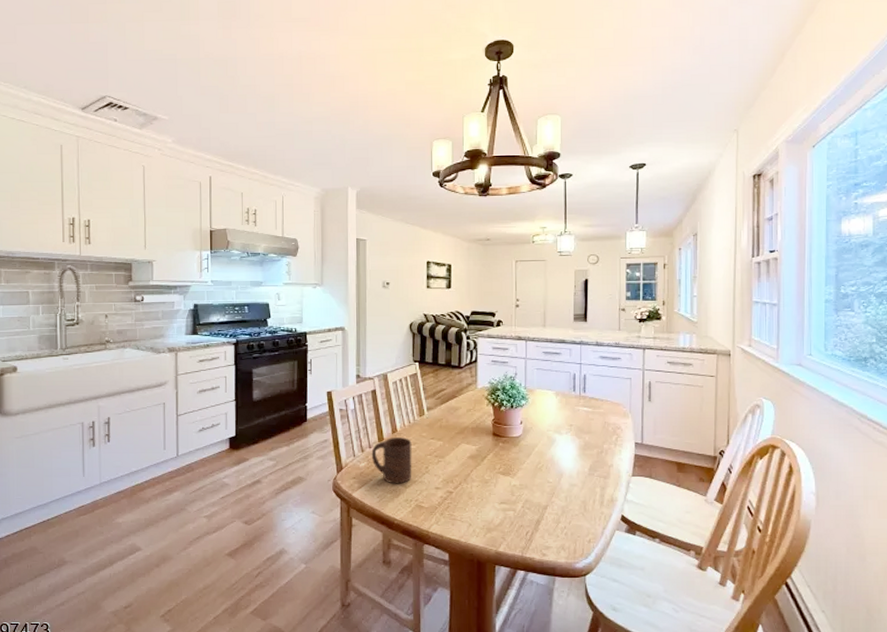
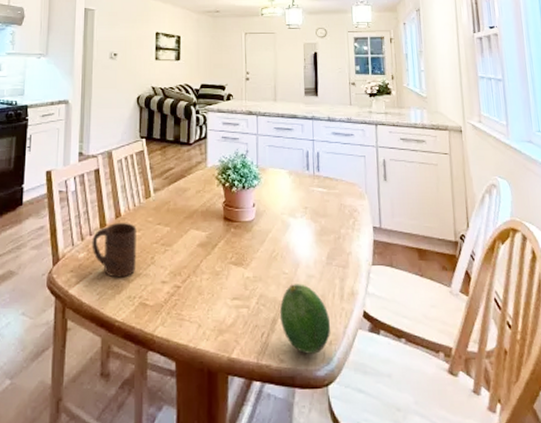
fruit: none [543,491,590,550] -> present [279,284,331,354]

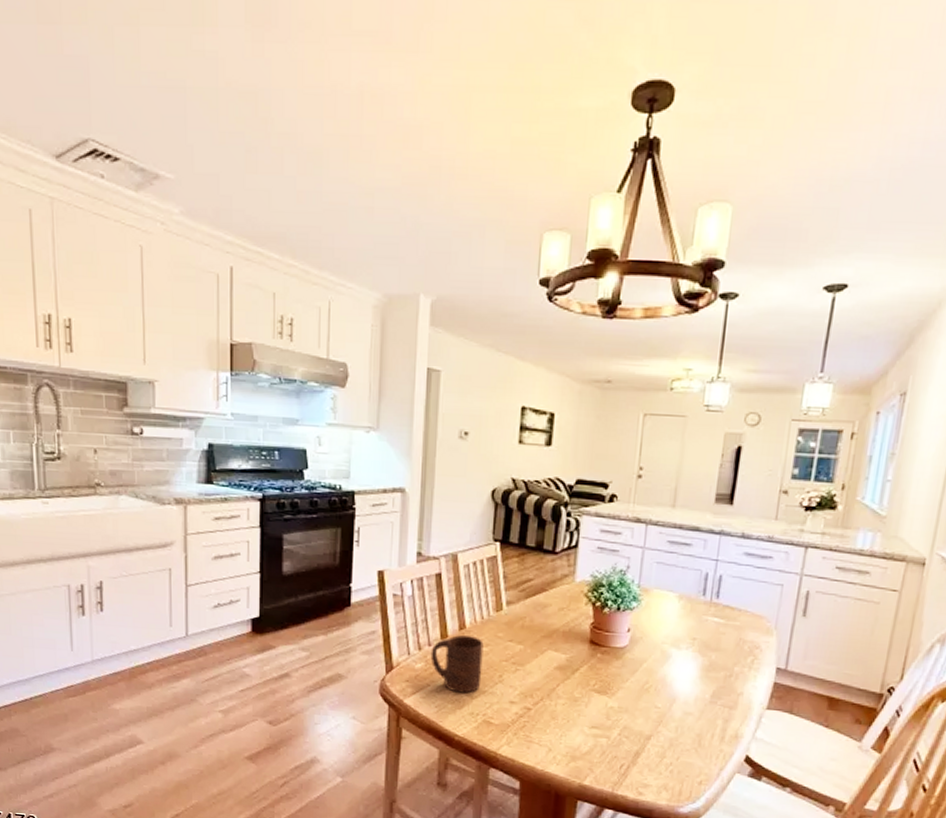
fruit: present [279,284,331,354] -> none [644,719,704,791]

